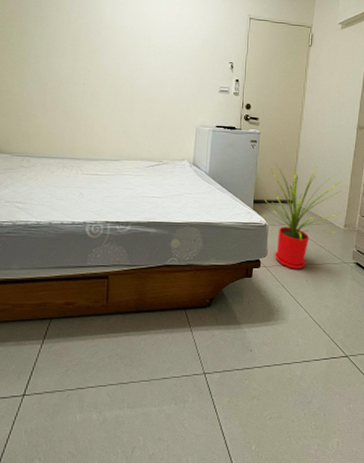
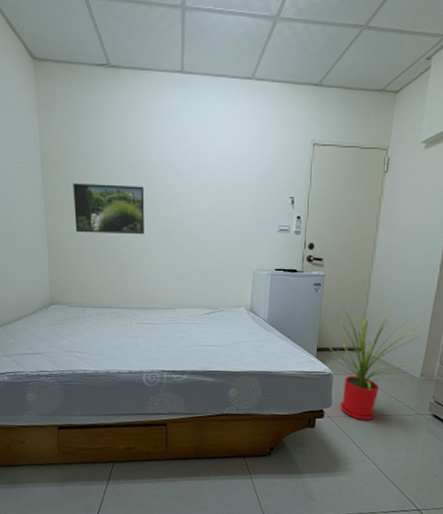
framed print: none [25,36,96,89] -> present [73,183,145,235]

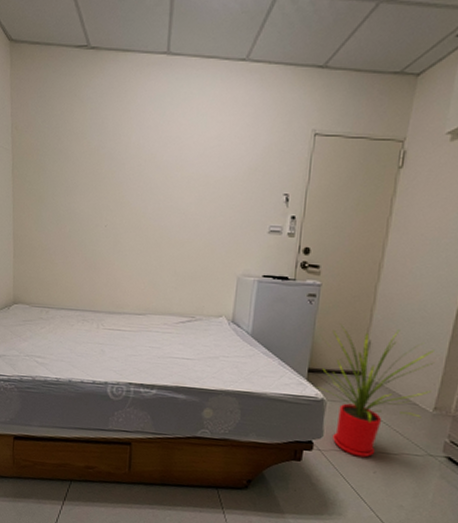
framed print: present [73,183,145,235] -> none [43,173,120,232]

